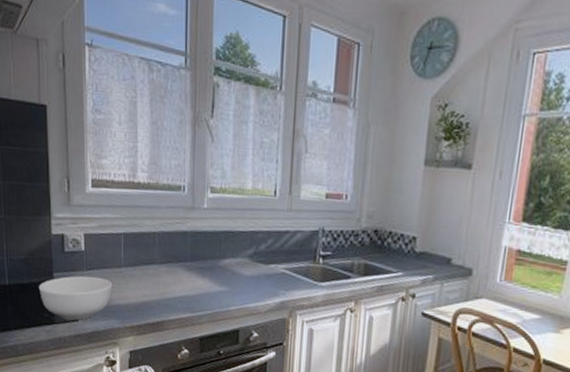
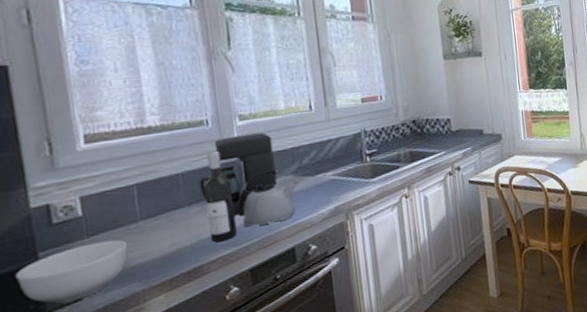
coffee maker: none [171,207,235,285] -> present [199,132,277,216]
bottle: none [173,217,195,305] -> present [203,150,237,243]
kettle: none [197,247,253,301] -> present [237,168,299,226]

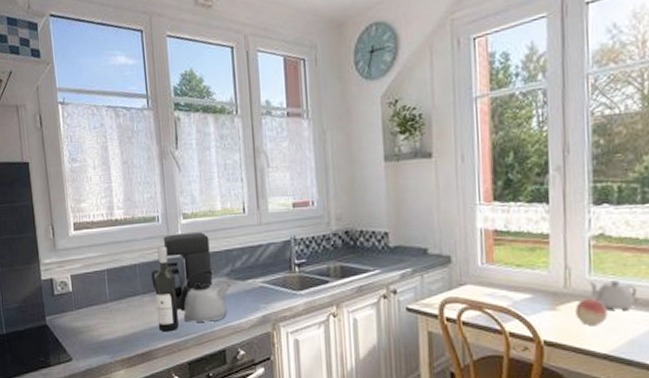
bowl: present [15,239,128,304] -> none [33,315,101,361]

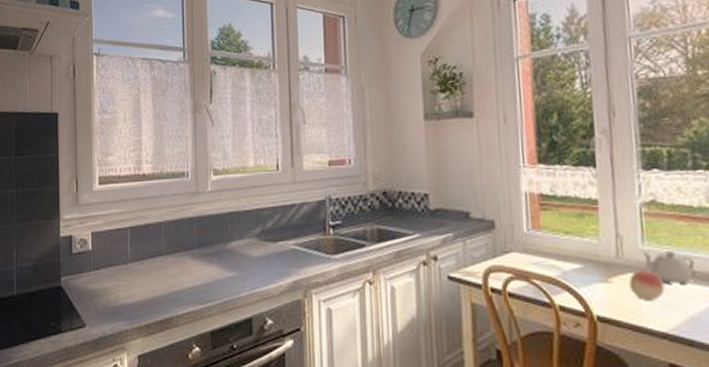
coffee maker: present [151,232,212,310] -> none [177,190,241,273]
bottle: present [154,246,179,332] -> none [180,203,203,297]
kettle: present [179,268,231,322] -> none [205,228,261,287]

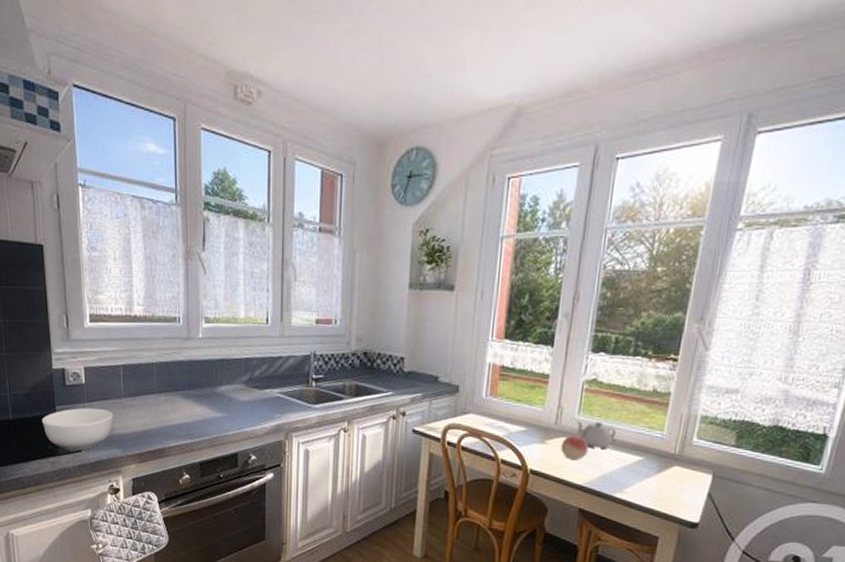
bowl: none [46,276,120,327] -> present [41,407,114,451]

